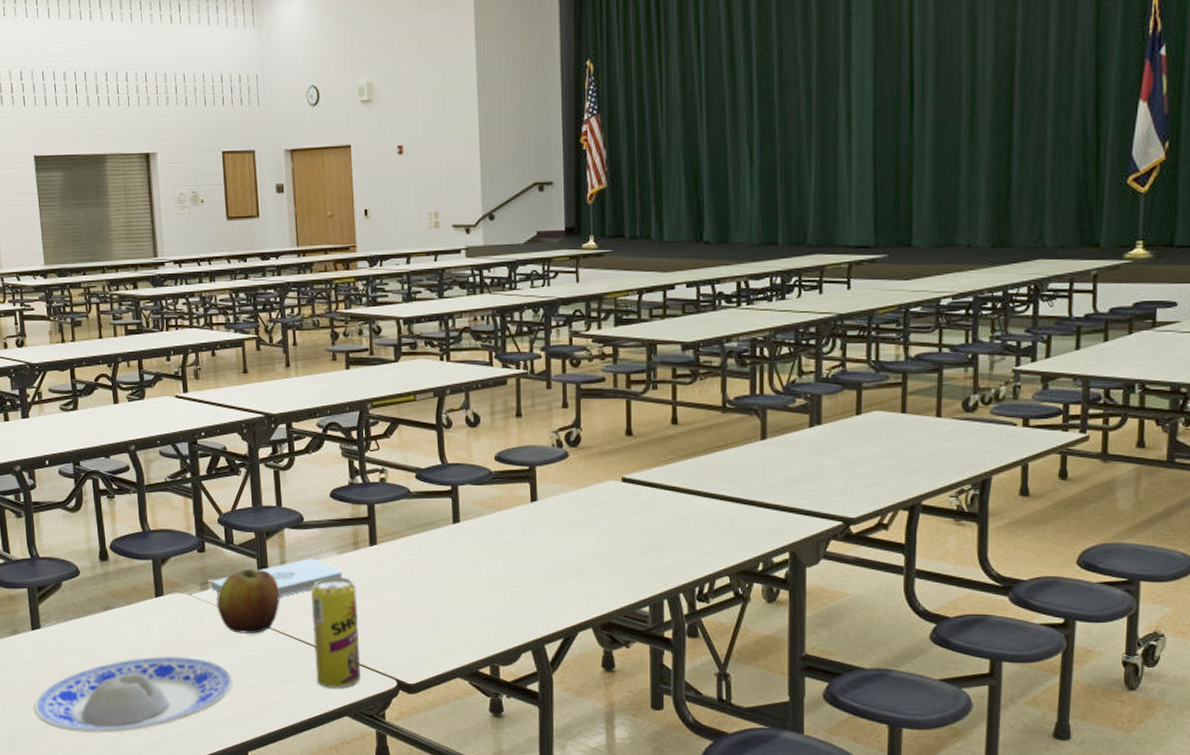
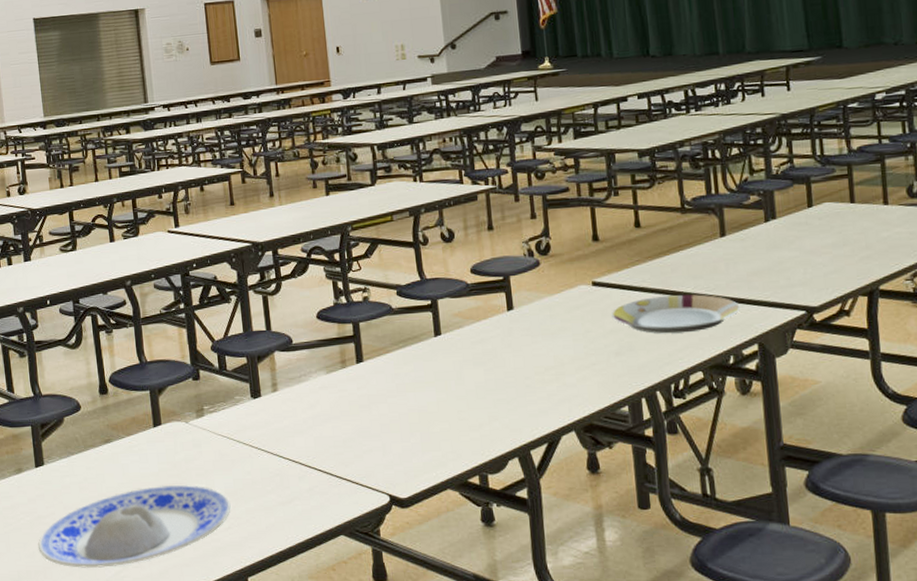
notepad: present [211,558,343,597] -> none [206,379,332,420]
apple: present [216,568,280,635] -> none [212,393,273,459]
beverage can: present [311,577,360,689] -> none [302,396,354,508]
plate: none [640,497,774,536] -> present [611,294,740,334]

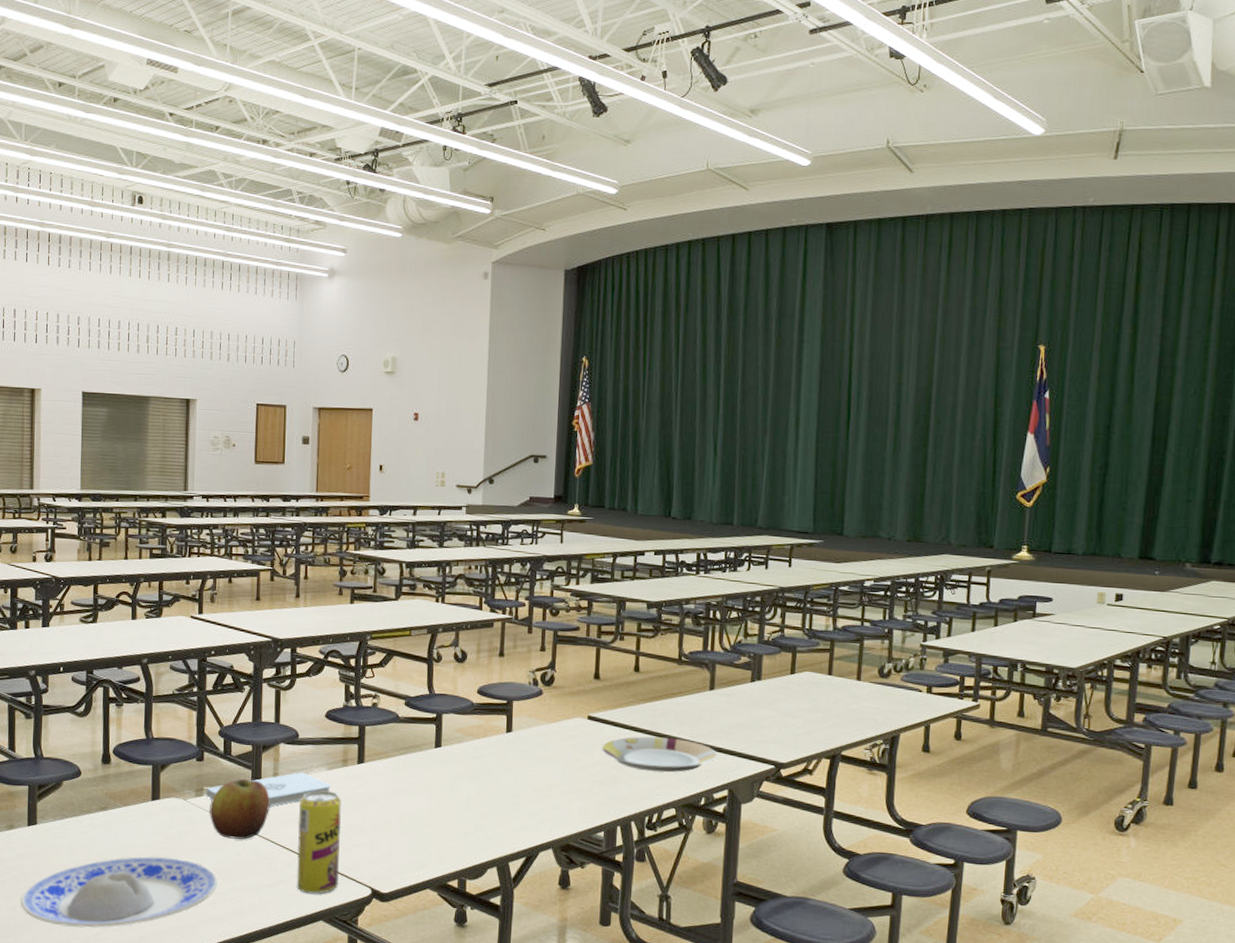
notepad: none [206,379,332,420] -> present [206,772,330,807]
apple: none [212,393,273,459] -> present [209,778,270,840]
beverage can: none [302,396,354,508] -> present [296,790,342,895]

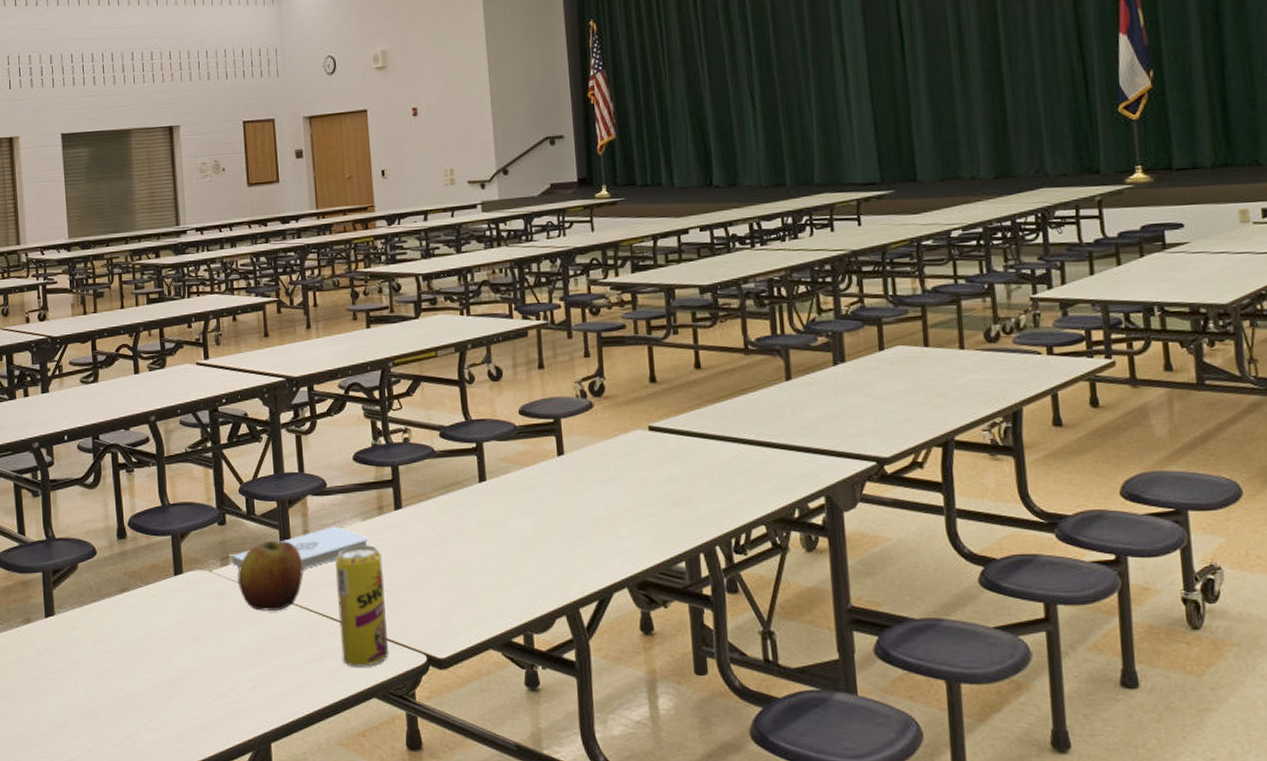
plate: present [21,856,218,928] -> none [45,640,255,731]
plate: present [601,736,717,773] -> none [669,442,806,484]

